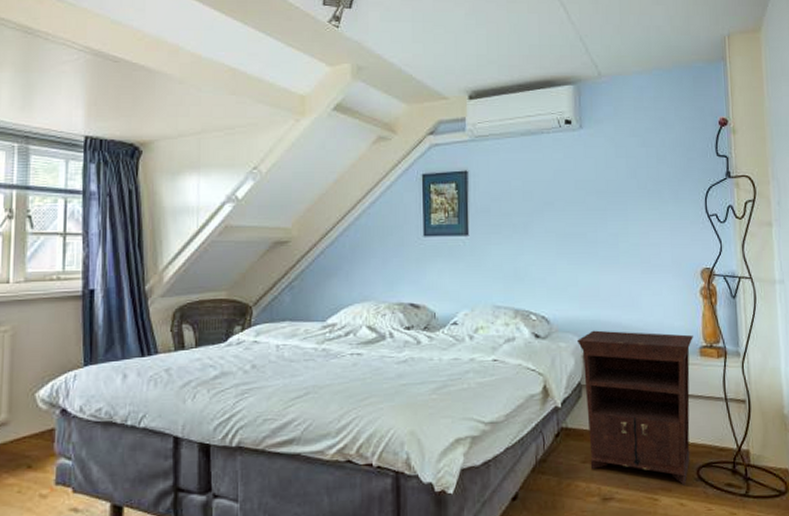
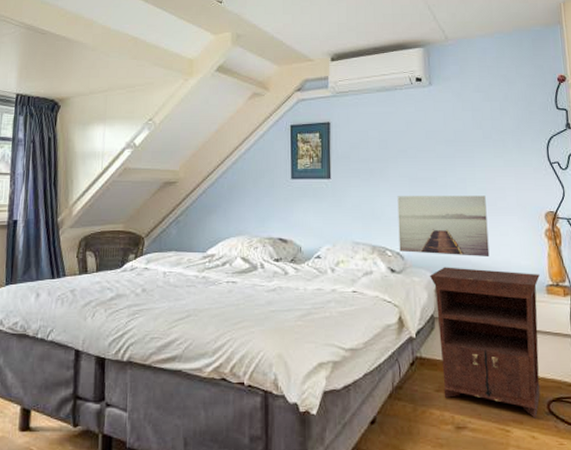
wall art: none [543,252,642,319] -> present [397,195,490,256]

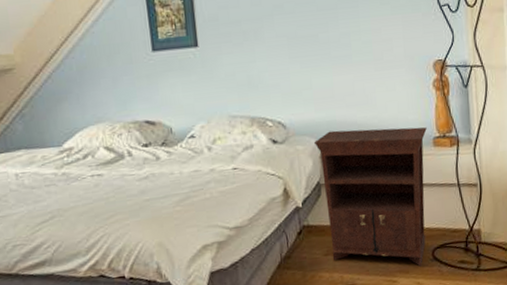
wall art: present [397,195,490,256] -> none [275,49,376,121]

